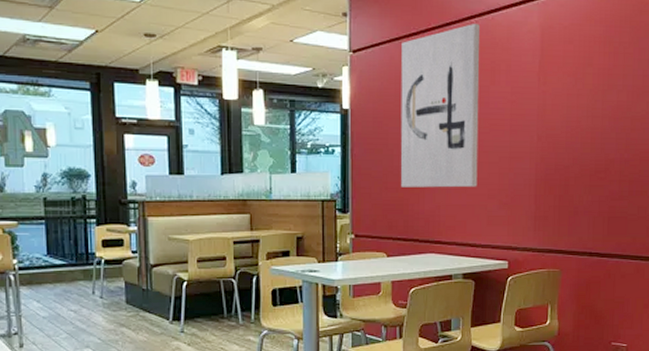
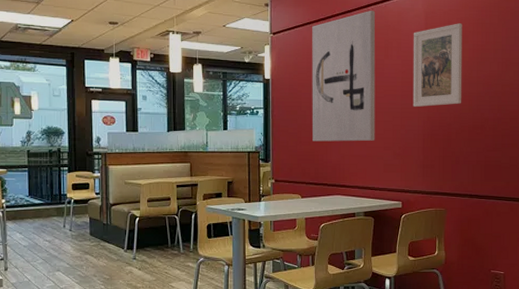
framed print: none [523,41,586,145] -> present [413,23,462,107]

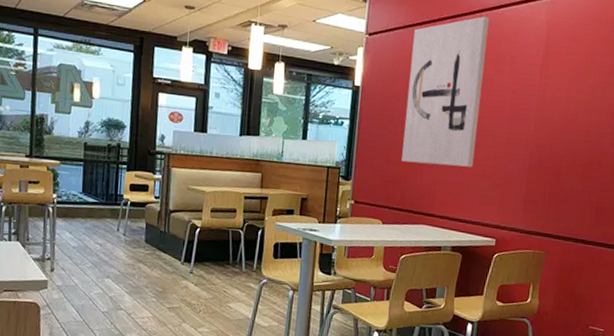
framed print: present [413,23,462,107] -> none [521,39,590,134]

